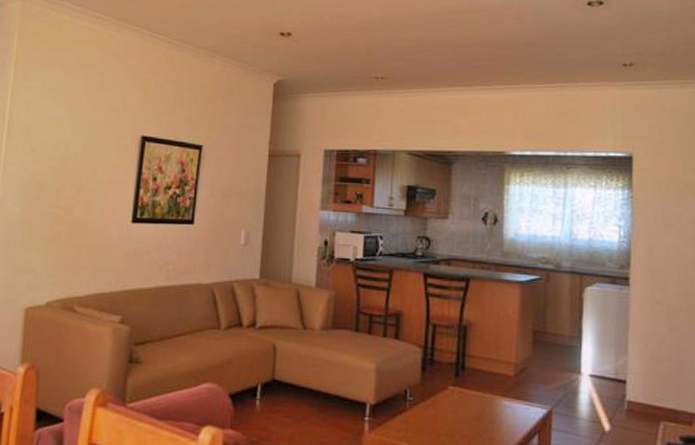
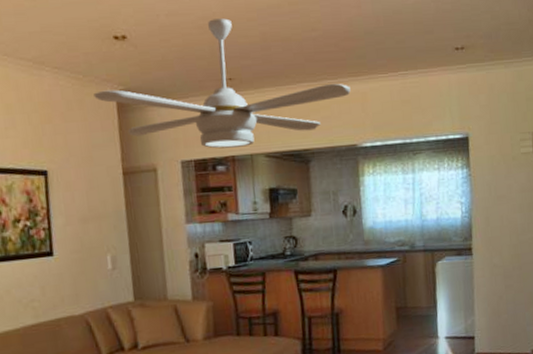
ceiling fan: none [254,23,503,142] -> present [93,18,351,149]

